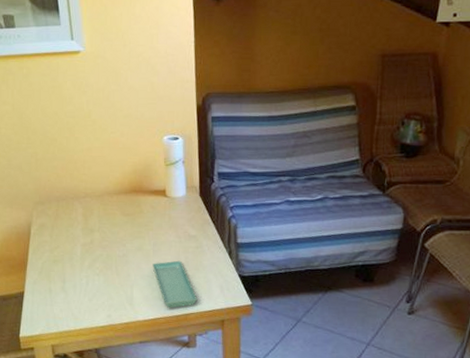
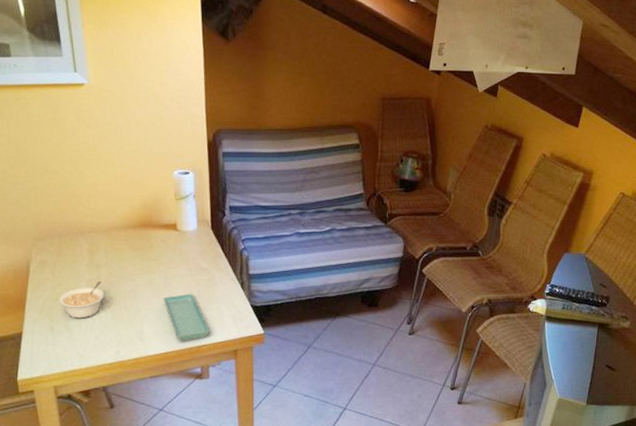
legume: none [56,245,98,281] -> present [59,281,105,319]

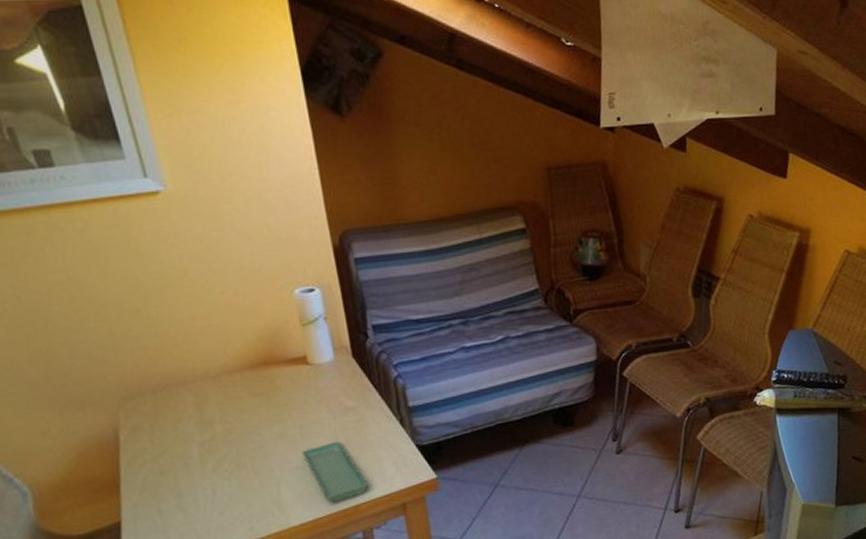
legume: present [59,281,105,319] -> none [164,441,225,494]

